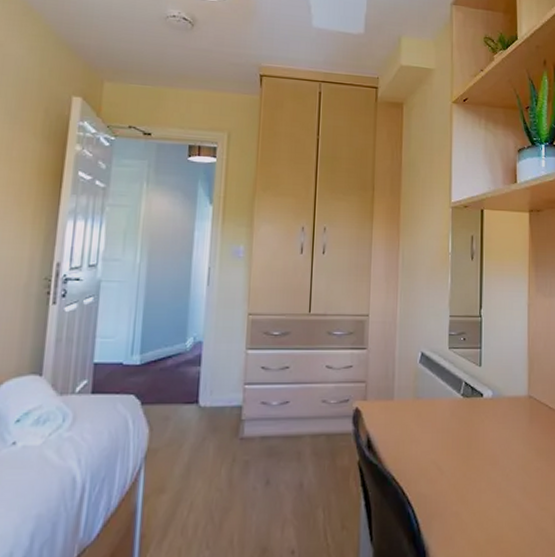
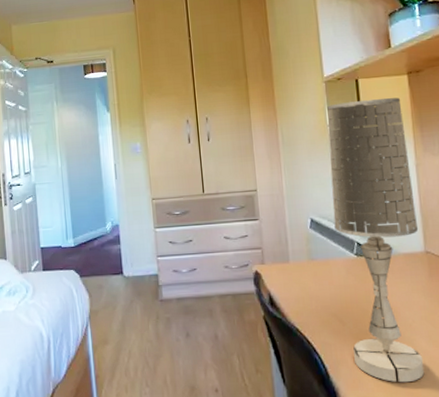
table lamp: none [444,231,525,540] -> present [327,97,425,383]

